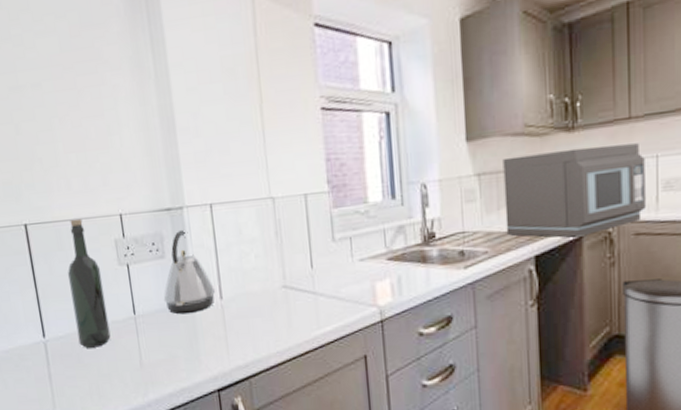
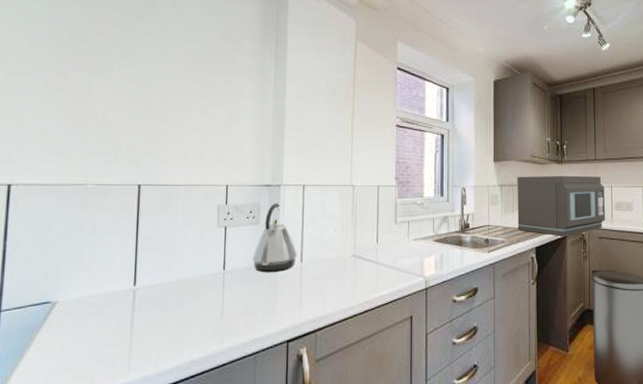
wine bottle: present [67,218,111,348] -> none [167,185,201,298]

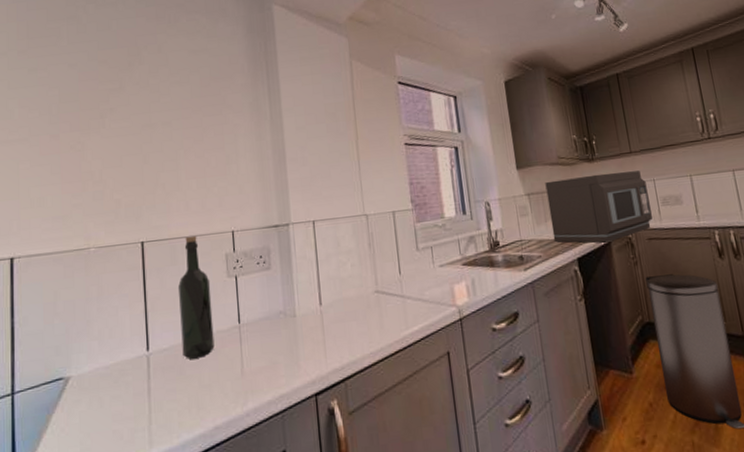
wine bottle: none [167,185,201,298] -> present [177,235,215,359]
kettle: present [252,203,298,273] -> none [267,243,316,322]

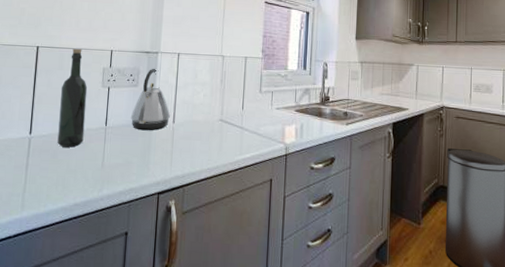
kettle: none [267,243,316,322] -> present [130,68,171,131]
microwave: present [545,170,652,243] -> none [376,54,464,114]

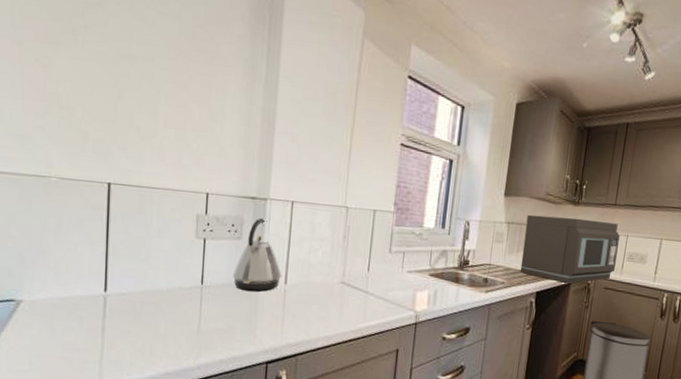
wine bottle: present [57,48,88,148] -> none [141,188,178,309]
microwave: none [376,54,464,114] -> present [520,214,620,284]

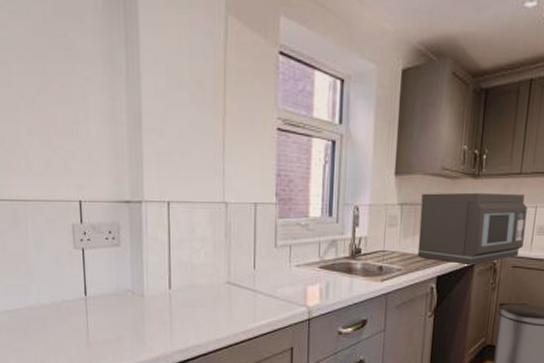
kettle: present [232,217,282,293] -> none [115,222,166,300]

